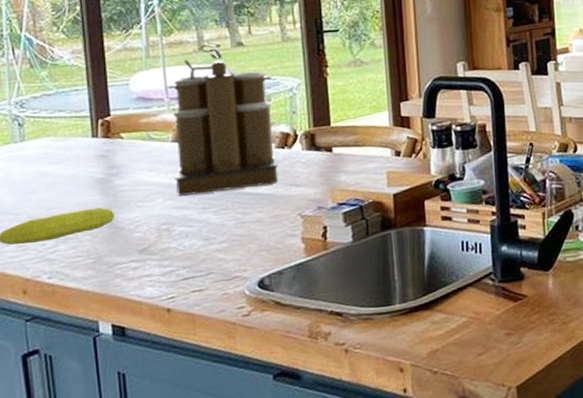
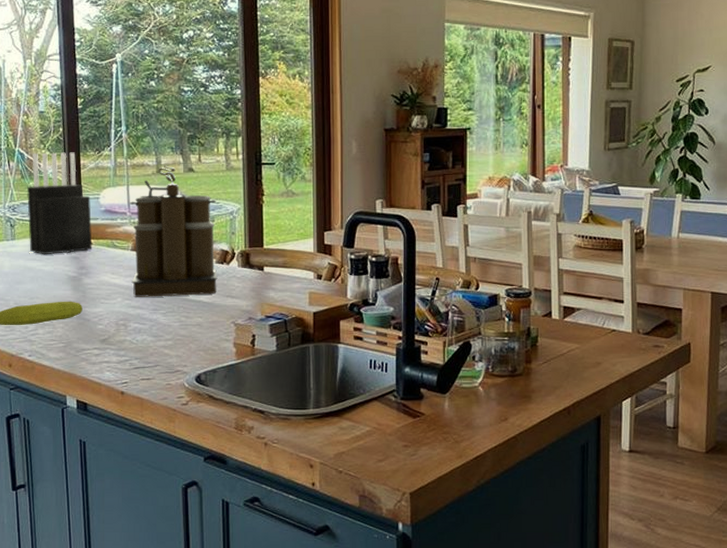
knife block: none [37,33,124,157] -> present [26,152,92,255]

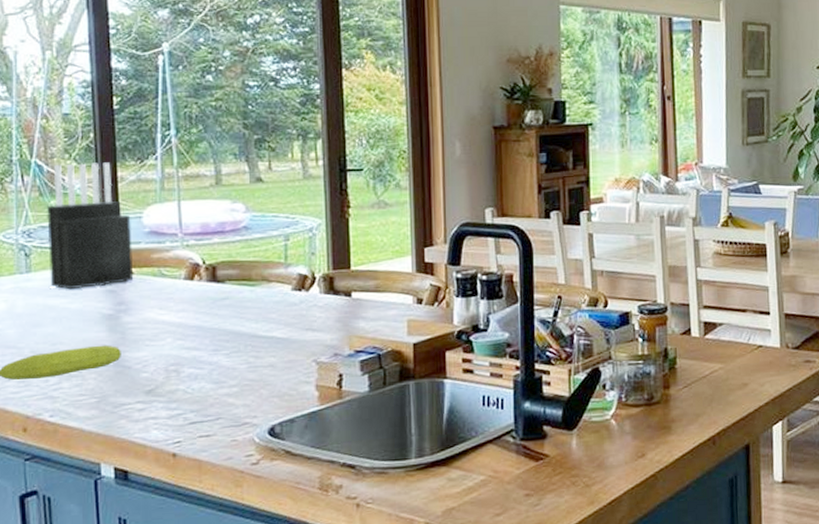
coffee maker: present [129,165,218,297] -> none [181,175,295,336]

